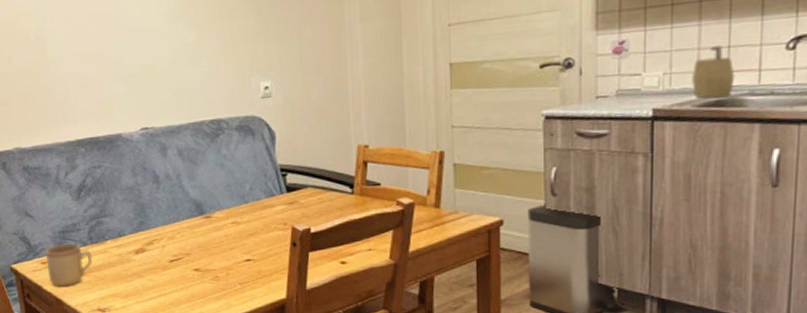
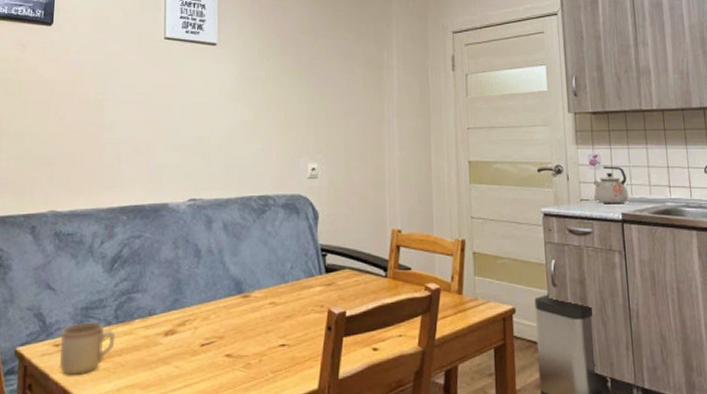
kettle: none [616,52,666,100] -> present [593,166,629,204]
soap dispenser: present [692,45,735,99] -> none [646,165,675,208]

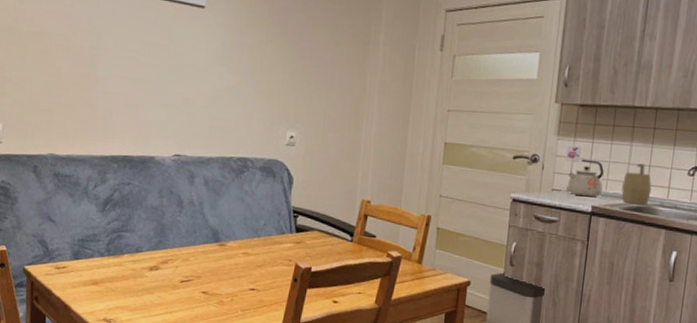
mug: present [60,322,116,375] -> none [60,251,107,294]
soap dispenser: none [646,165,675,208] -> present [621,163,652,205]

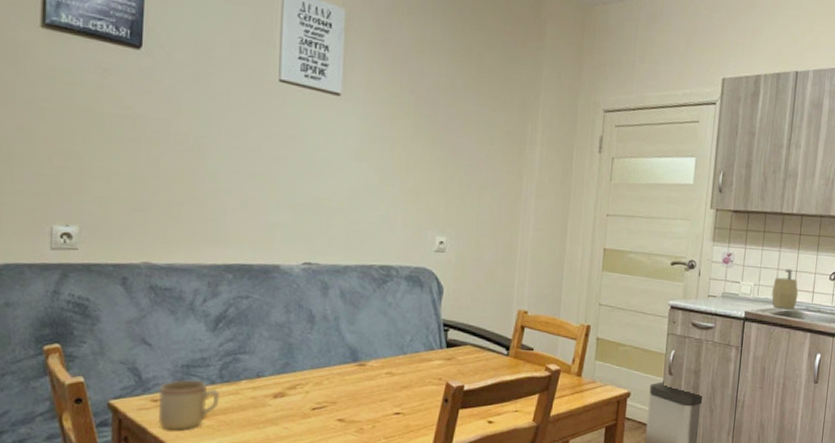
mug: none [60,251,107,294] -> present [158,379,220,430]
kettle: present [567,159,604,197] -> none [722,265,756,303]

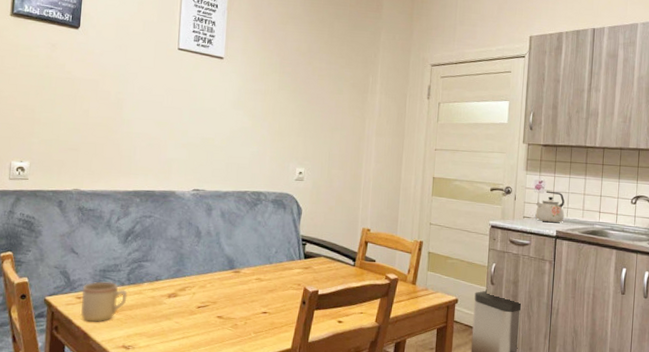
kettle: none [722,265,756,303] -> present [535,191,565,223]
soap dispenser: present [771,269,799,310] -> none [579,194,604,229]

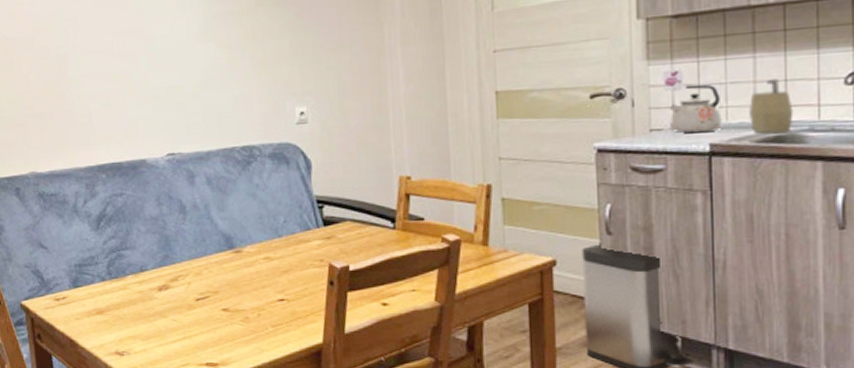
mug: present [81,281,128,322] -> none [59,278,111,326]
soap dispenser: none [579,194,604,229] -> present [749,78,794,135]

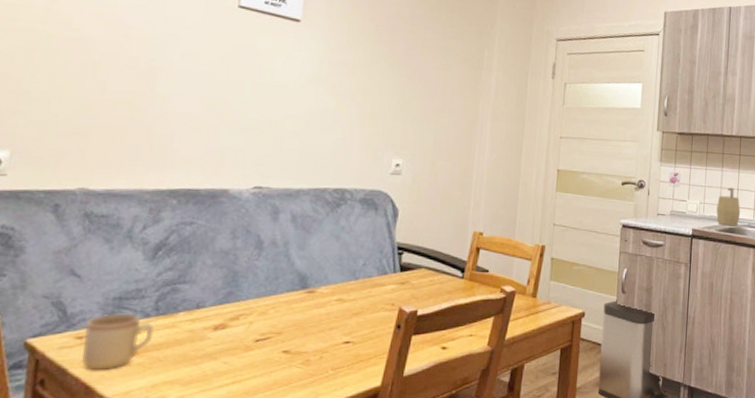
mug: none [59,278,111,326] -> present [82,313,154,370]
kettle: present [670,84,722,134] -> none [670,184,701,221]

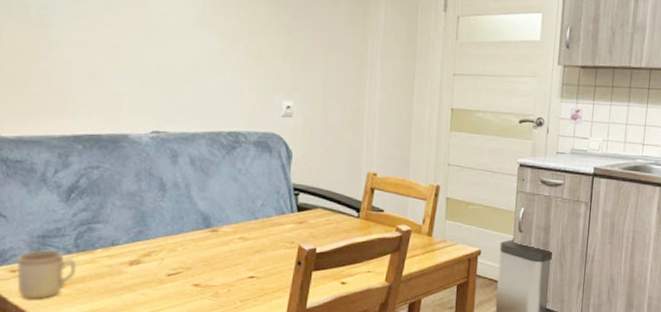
soap dispenser: present [716,187,741,226] -> none [620,123,647,164]

